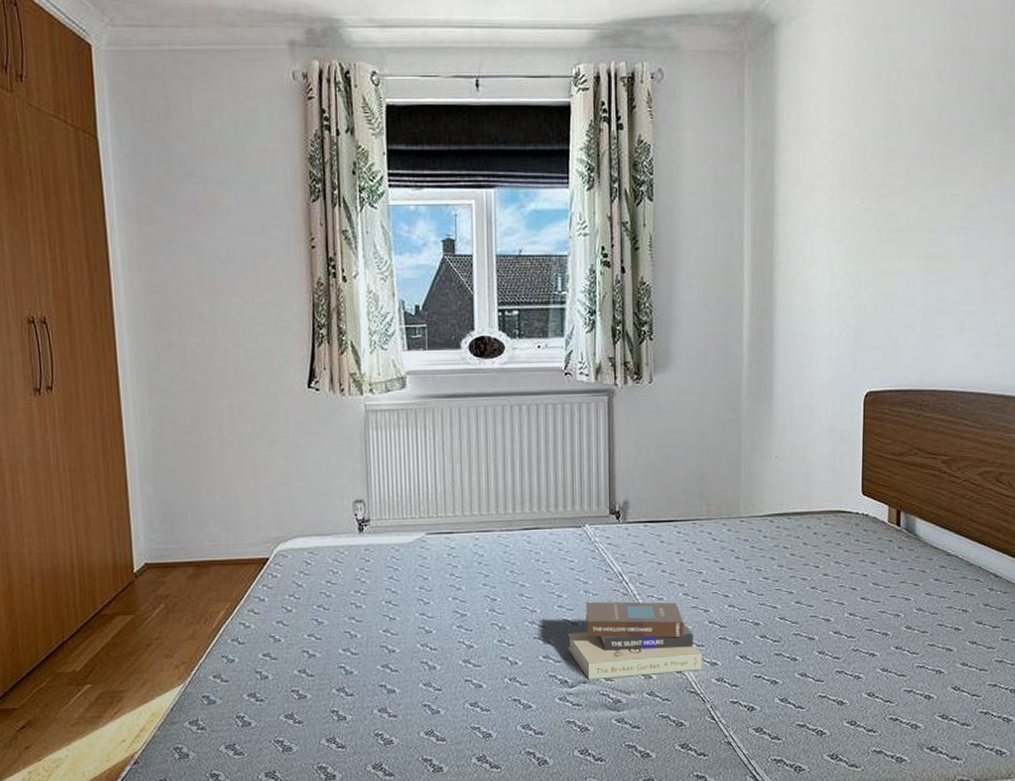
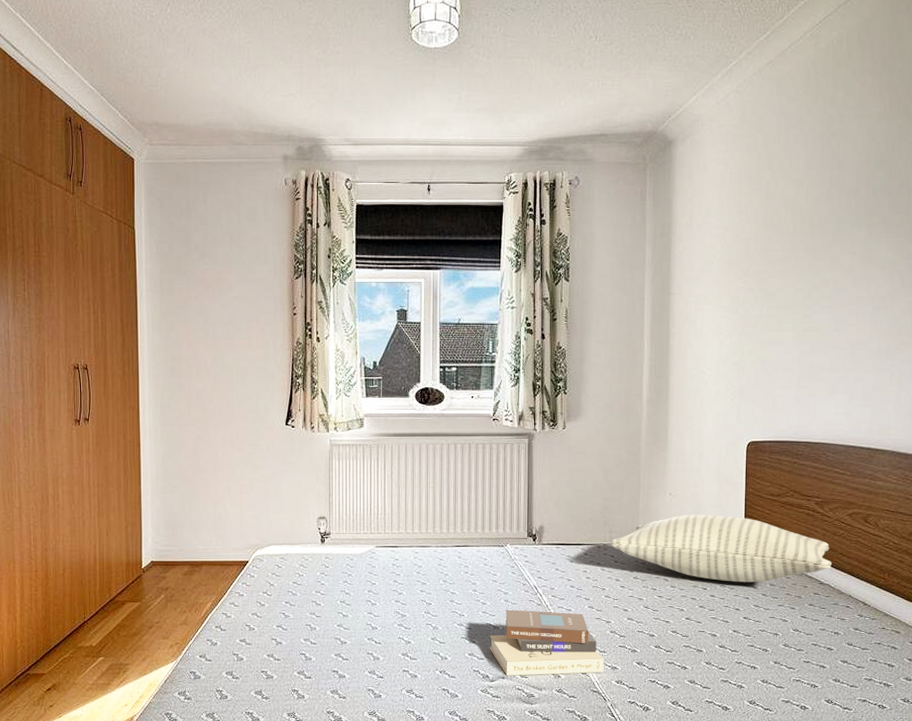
pillow: none [708,479,961,558] -> present [611,514,833,582]

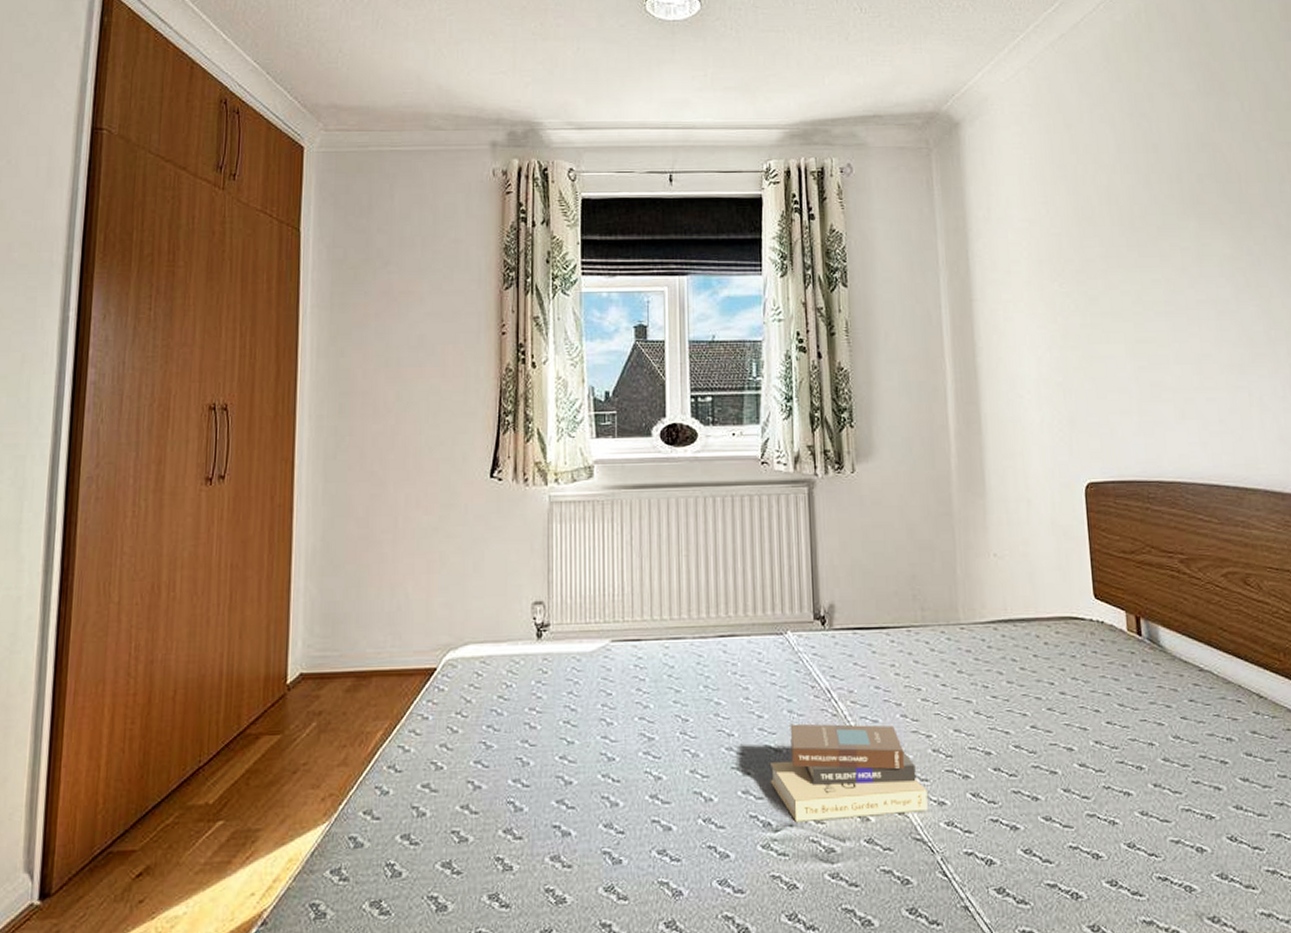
pillow: present [611,514,833,582] -> none [923,580,1212,673]

